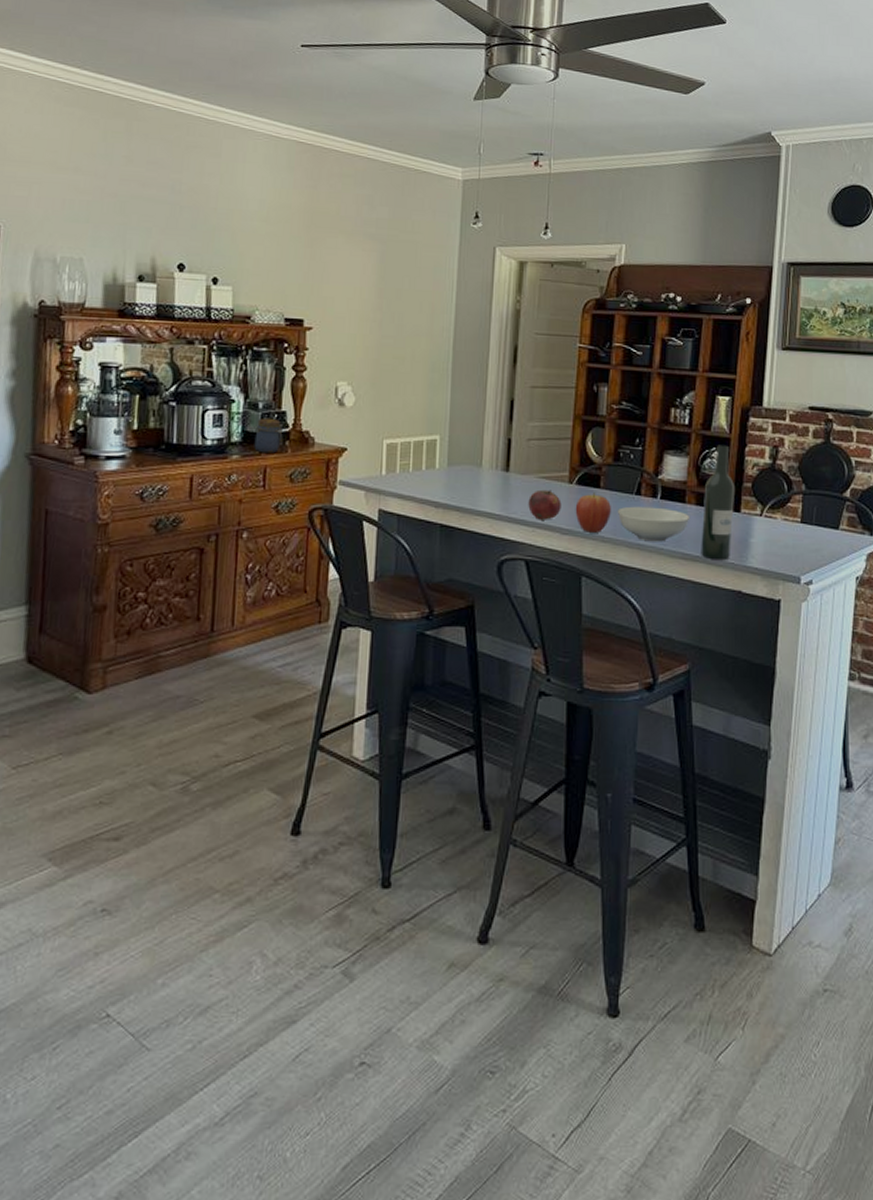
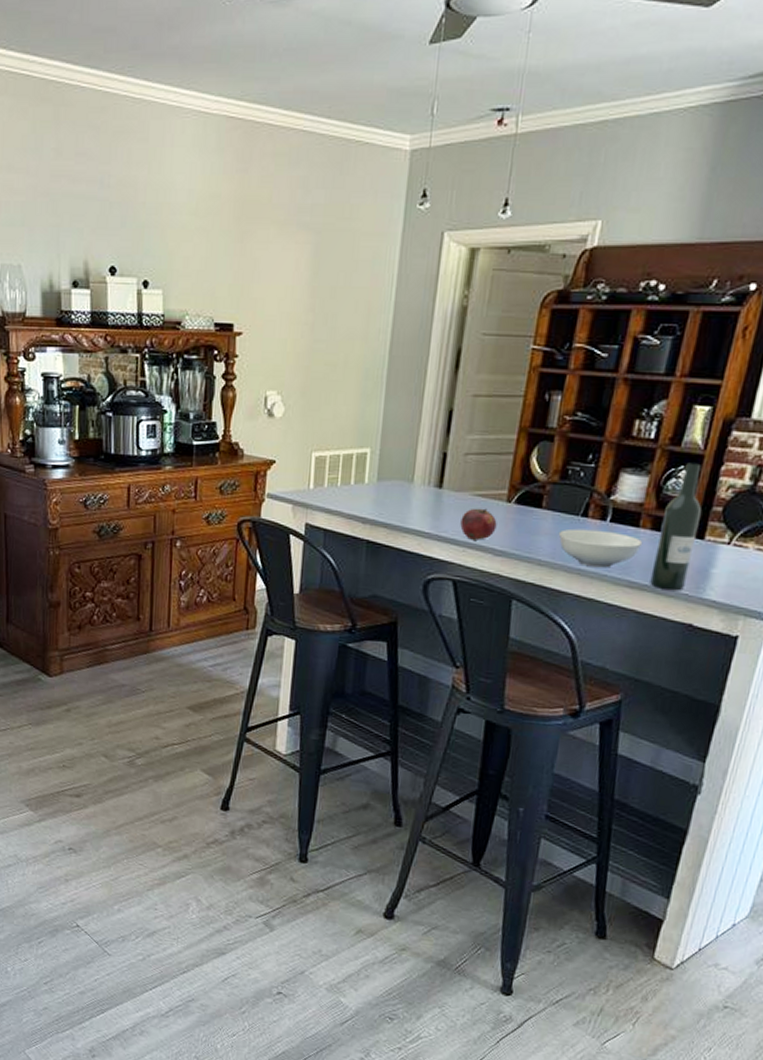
jar: present [254,418,284,454] -> none [185,428,214,465]
fruit: present [575,491,611,533] -> none [511,511,552,555]

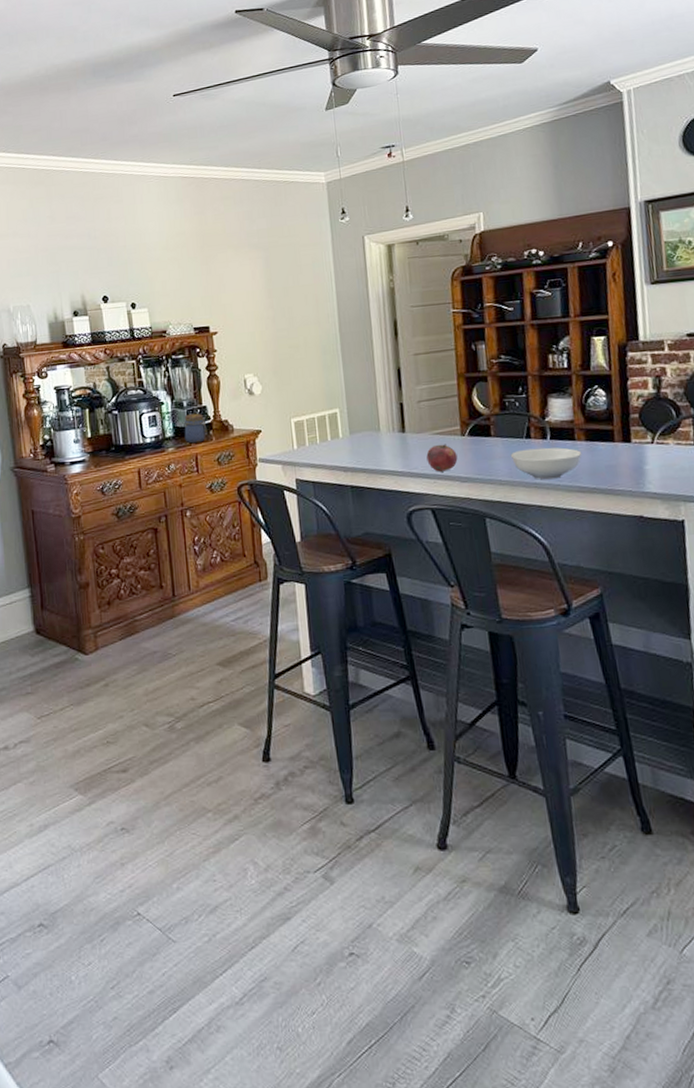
jar: none [185,428,214,465] -> present [184,413,207,444]
wine bottle: present [650,463,702,590] -> none [592,381,627,489]

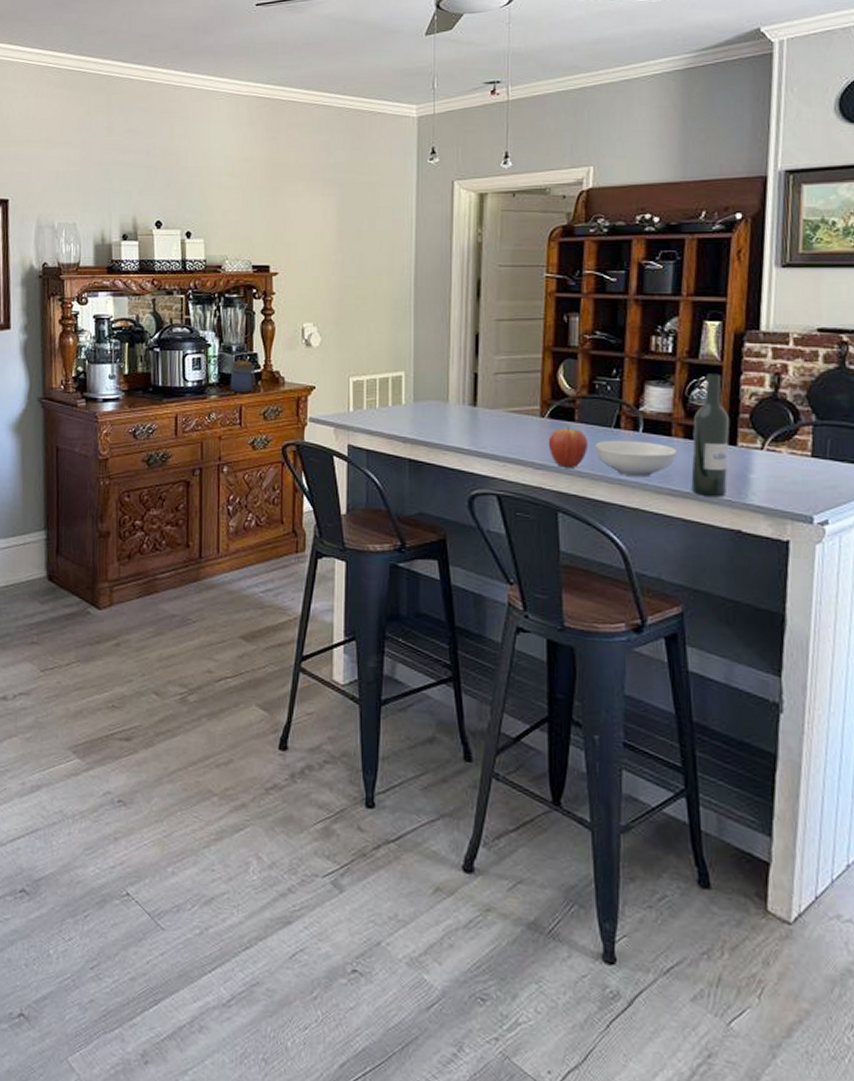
fruit: present [426,444,458,472] -> none [498,424,533,455]
fruit: none [470,440,505,478] -> present [548,425,587,467]
wine bottle: none [592,381,627,489] -> present [691,373,730,496]

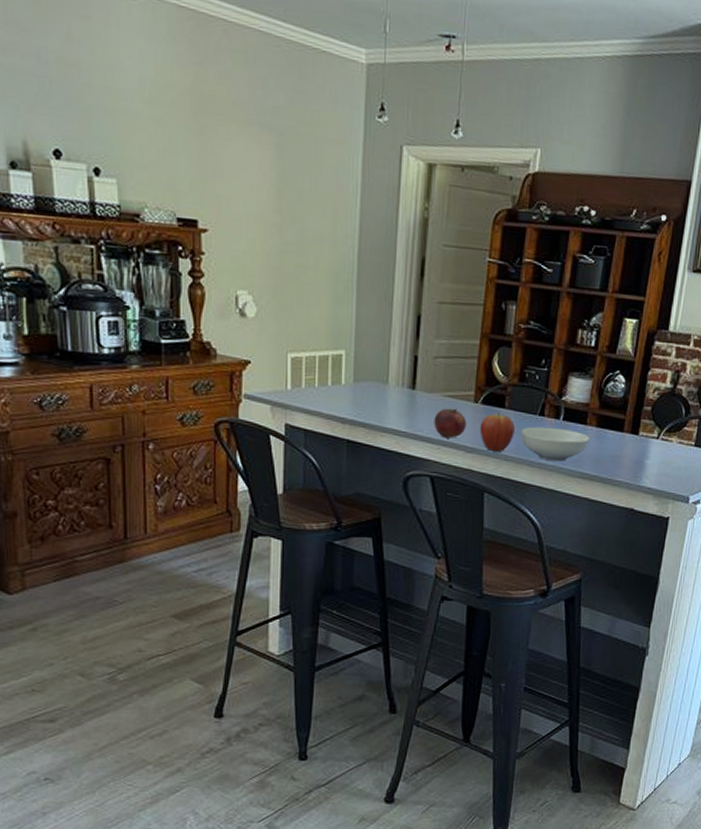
jar: present [230,360,256,393] -> none [154,326,184,365]
fruit: none [498,424,533,455] -> present [434,408,467,438]
wine bottle: present [691,373,730,496] -> none [598,368,636,479]

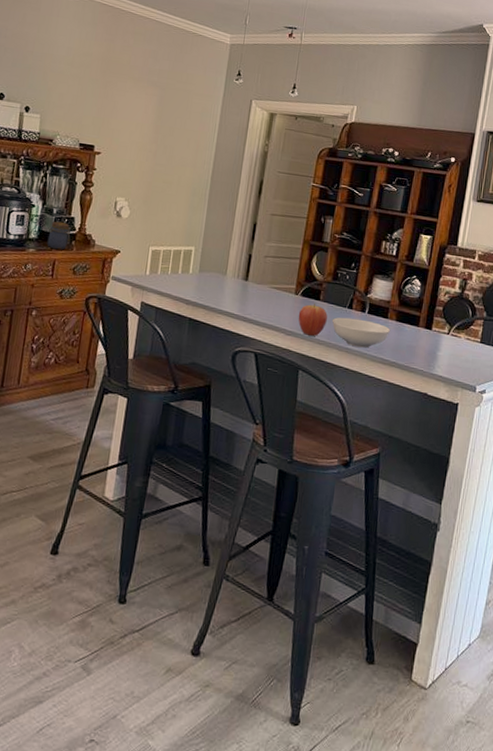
jar: none [154,326,184,365] -> present [47,221,72,250]
fruit: present [434,408,467,438] -> none [261,297,288,323]

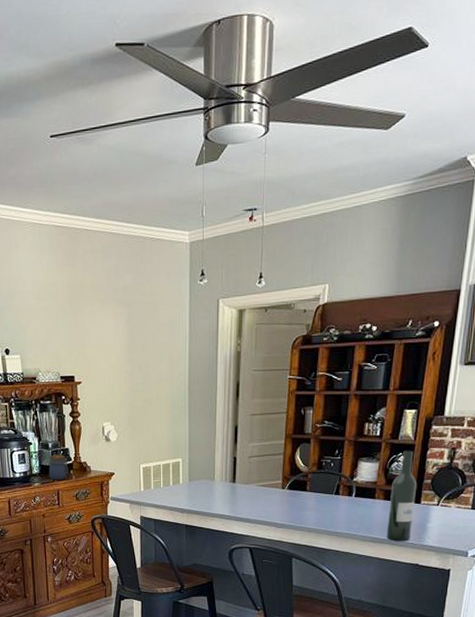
fruit: present [298,302,327,336] -> none [287,494,315,525]
bowl: present [331,317,391,348] -> none [320,503,379,530]
wine bottle: none [396,274,430,367] -> present [386,450,417,541]

